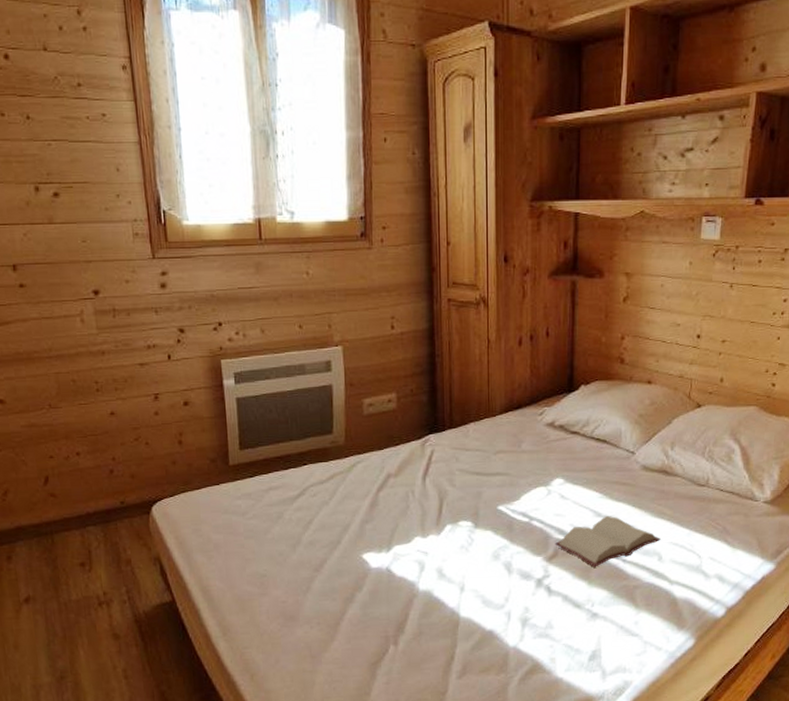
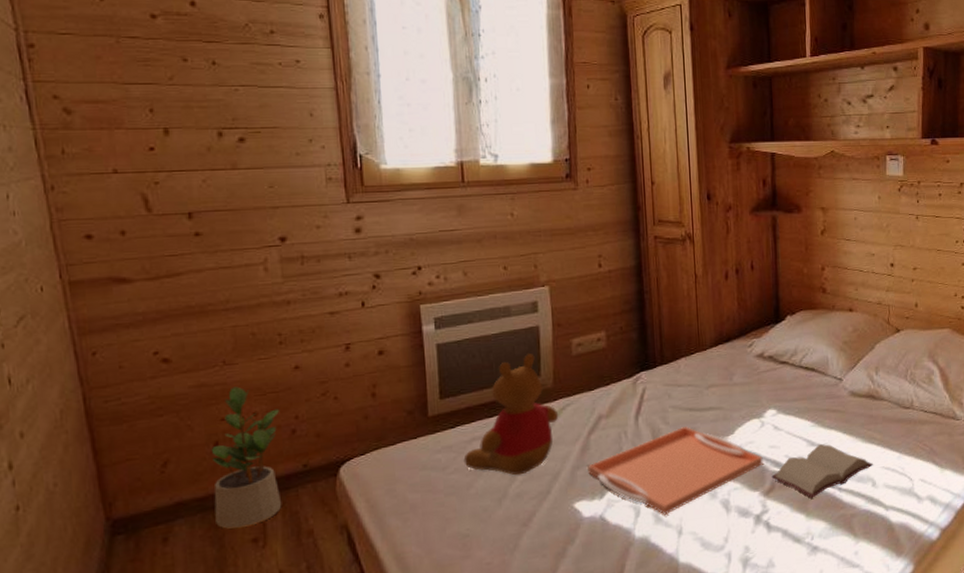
potted plant: none [42,428,104,553] -> present [211,386,282,529]
teddy bear: none [261,410,350,525] -> present [463,352,559,476]
serving tray: none [376,490,547,572] -> present [588,427,763,515]

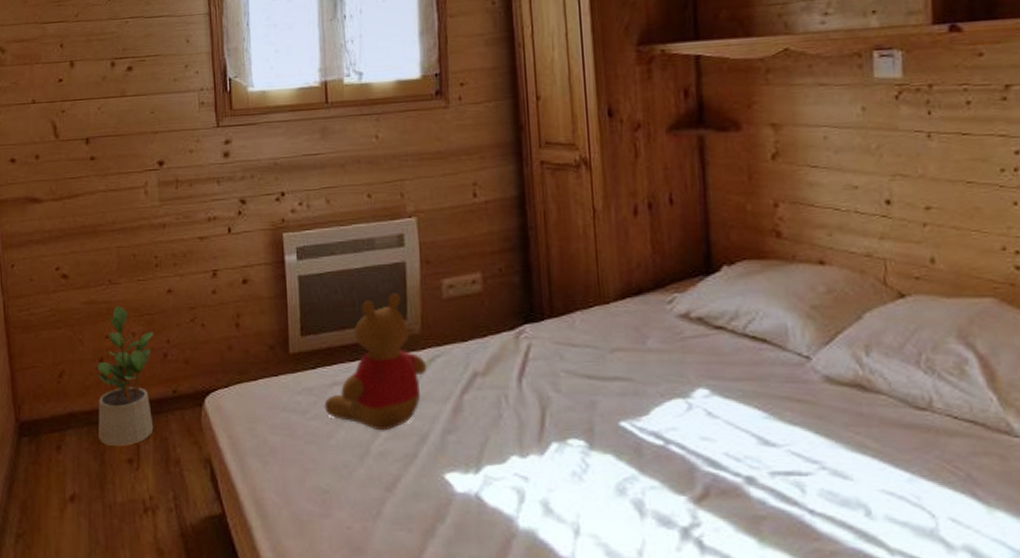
serving tray: present [588,427,763,515] -> none [461,398,692,507]
hardback book: present [771,443,874,499] -> none [704,443,868,518]

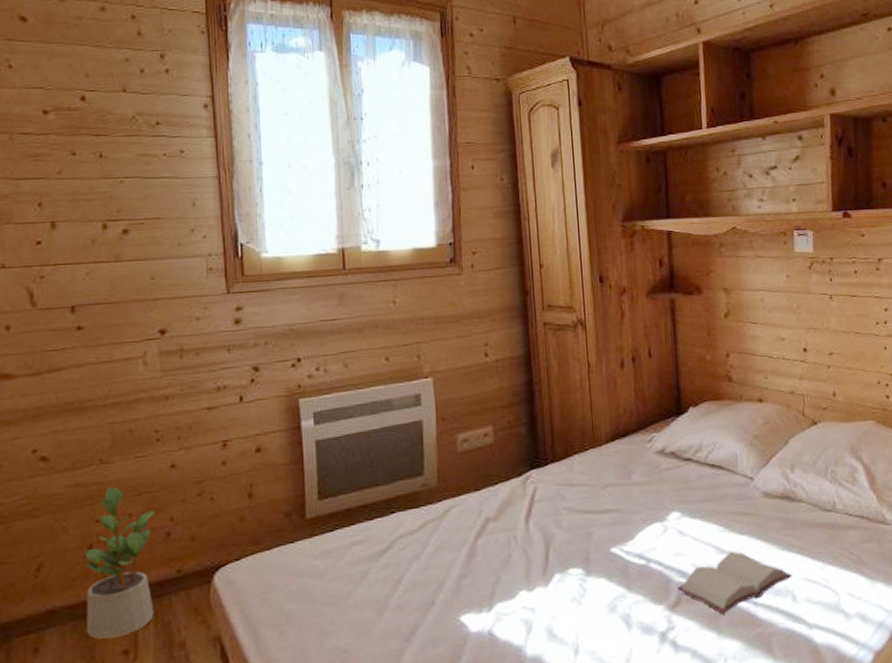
teddy bear: present [324,292,428,431] -> none [342,449,444,585]
hardback book: none [704,443,868,518] -> present [677,551,793,614]

